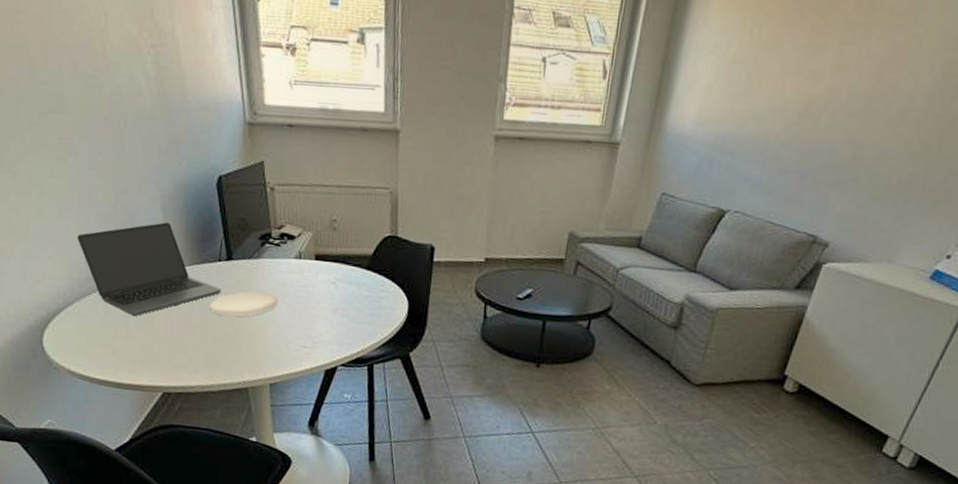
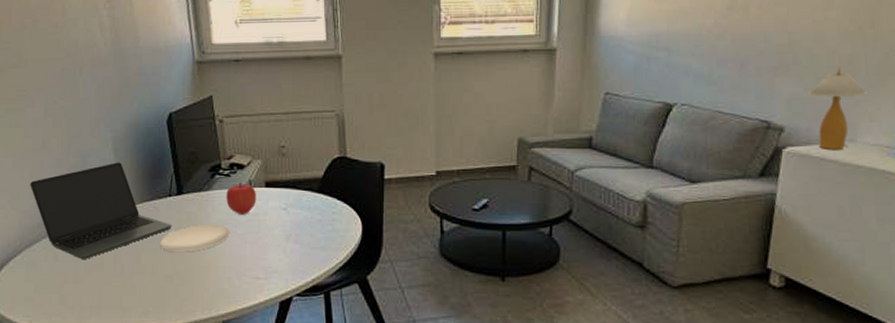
fruit: none [276,253,307,285] -> present [226,182,257,215]
table lamp: none [858,188,918,269] -> present [807,68,868,149]

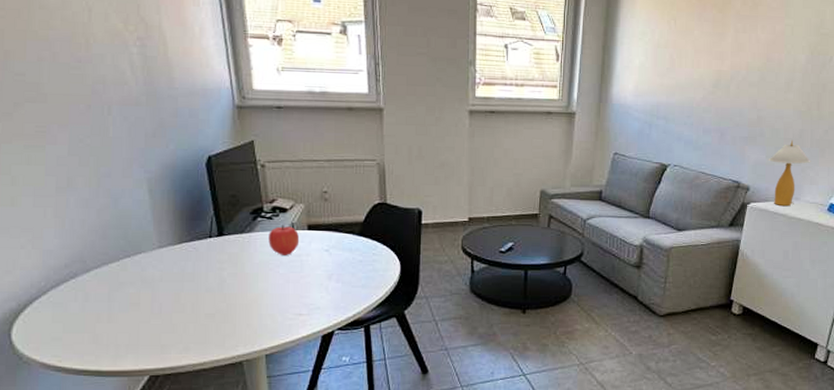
laptop: present [30,162,172,260] -> none [54,203,213,300]
plate: present [160,223,230,253] -> none [200,264,273,292]

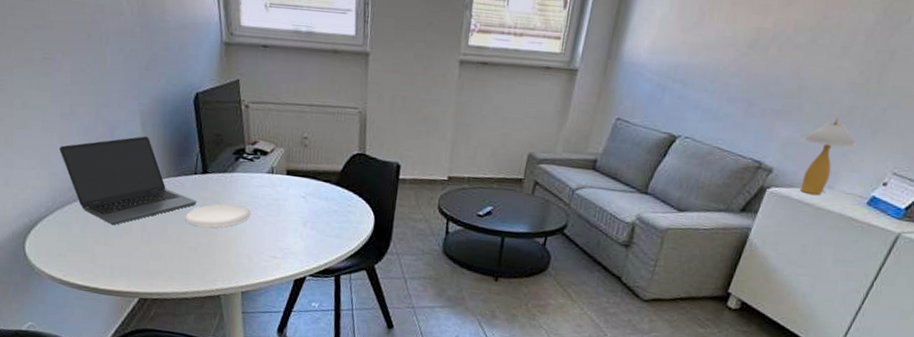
laptop: none [54,203,213,300] -> present [60,136,197,226]
plate: none [200,264,273,292] -> present [185,203,252,228]
fruit: present [268,225,300,255] -> none [249,168,278,199]

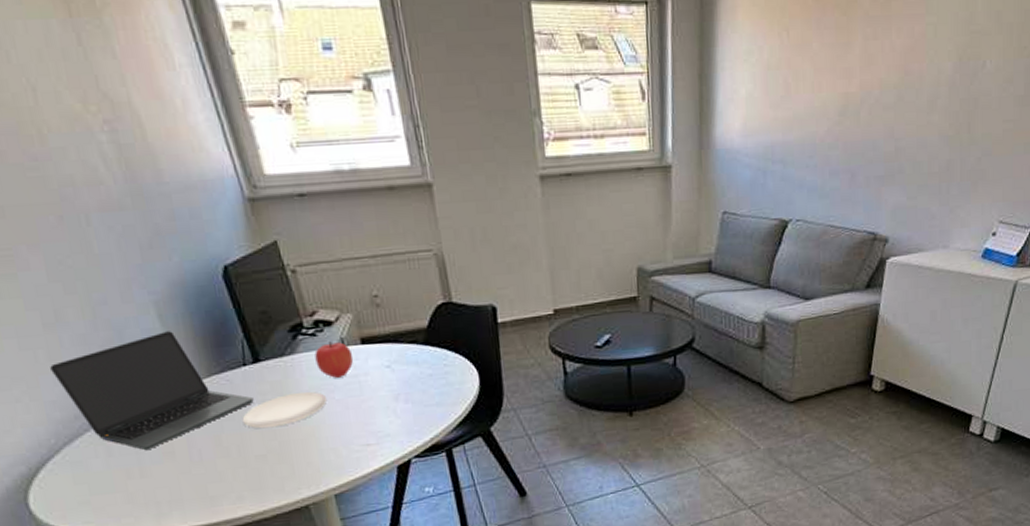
fruit: none [249,168,278,199] -> present [314,341,354,378]
table lamp: present [800,118,857,195] -> none [909,174,961,257]

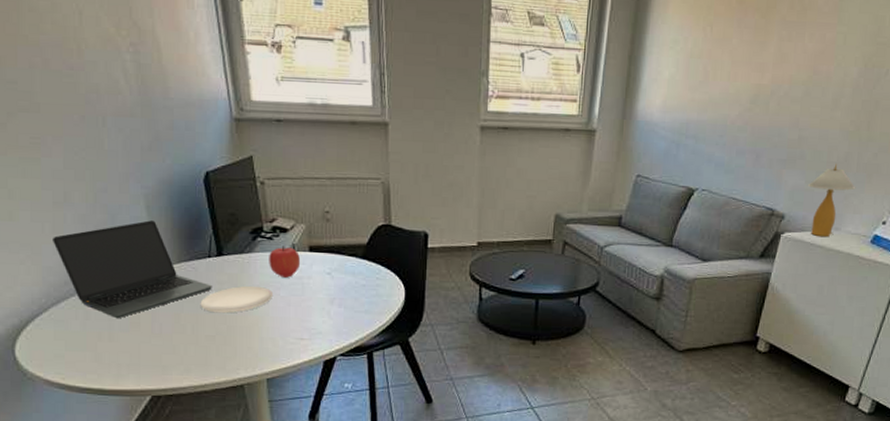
table lamp: none [909,174,961,257] -> present [807,164,856,236]

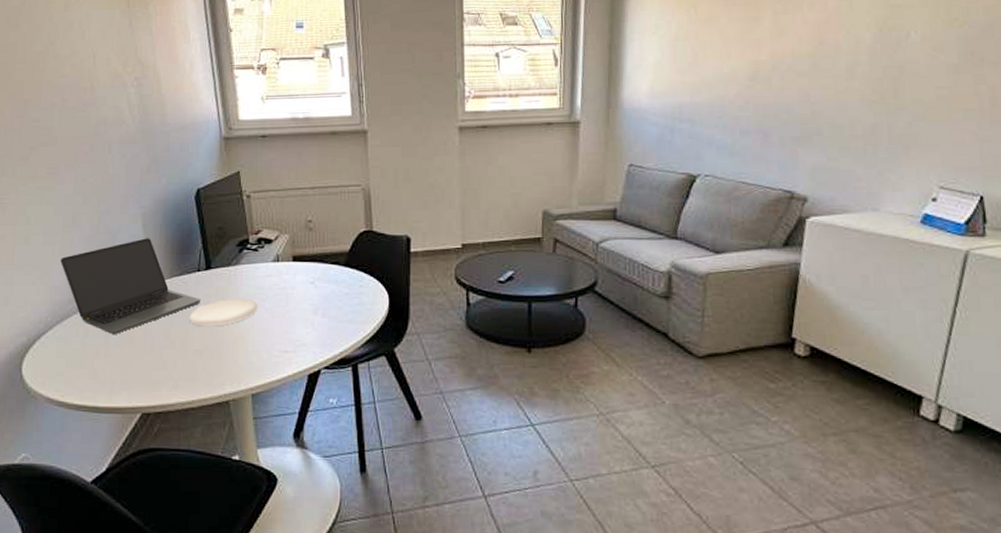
fruit: present [269,246,301,278] -> none [254,257,285,289]
table lamp: present [807,164,856,236] -> none [830,137,891,219]

